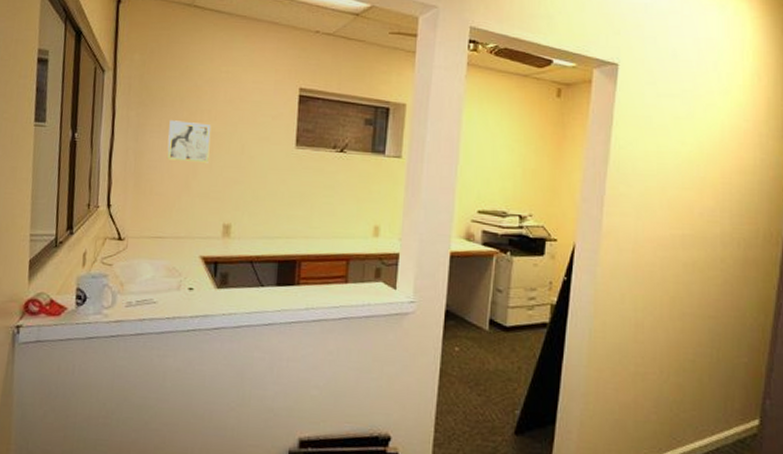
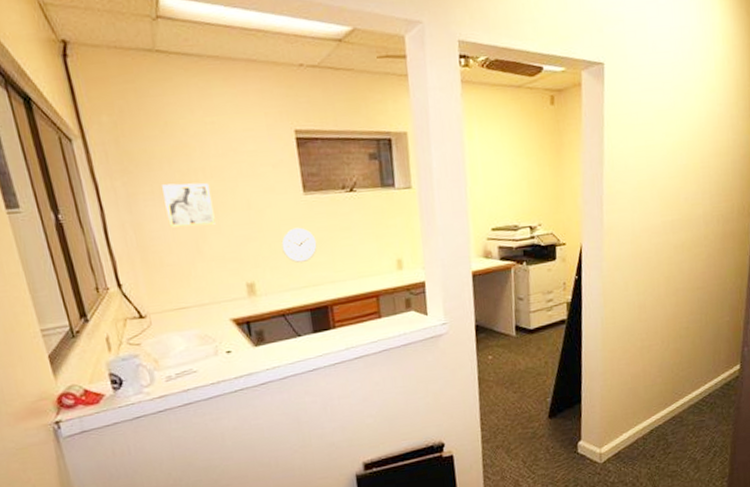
wall clock: none [264,178,299,214] -> present [281,227,317,263]

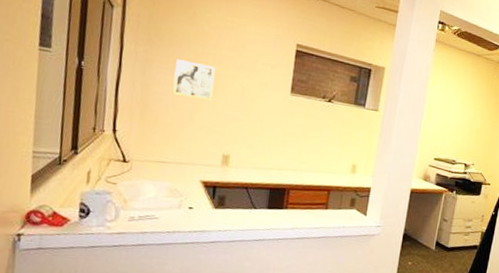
wall clock: present [281,227,317,263] -> none [260,119,291,149]

